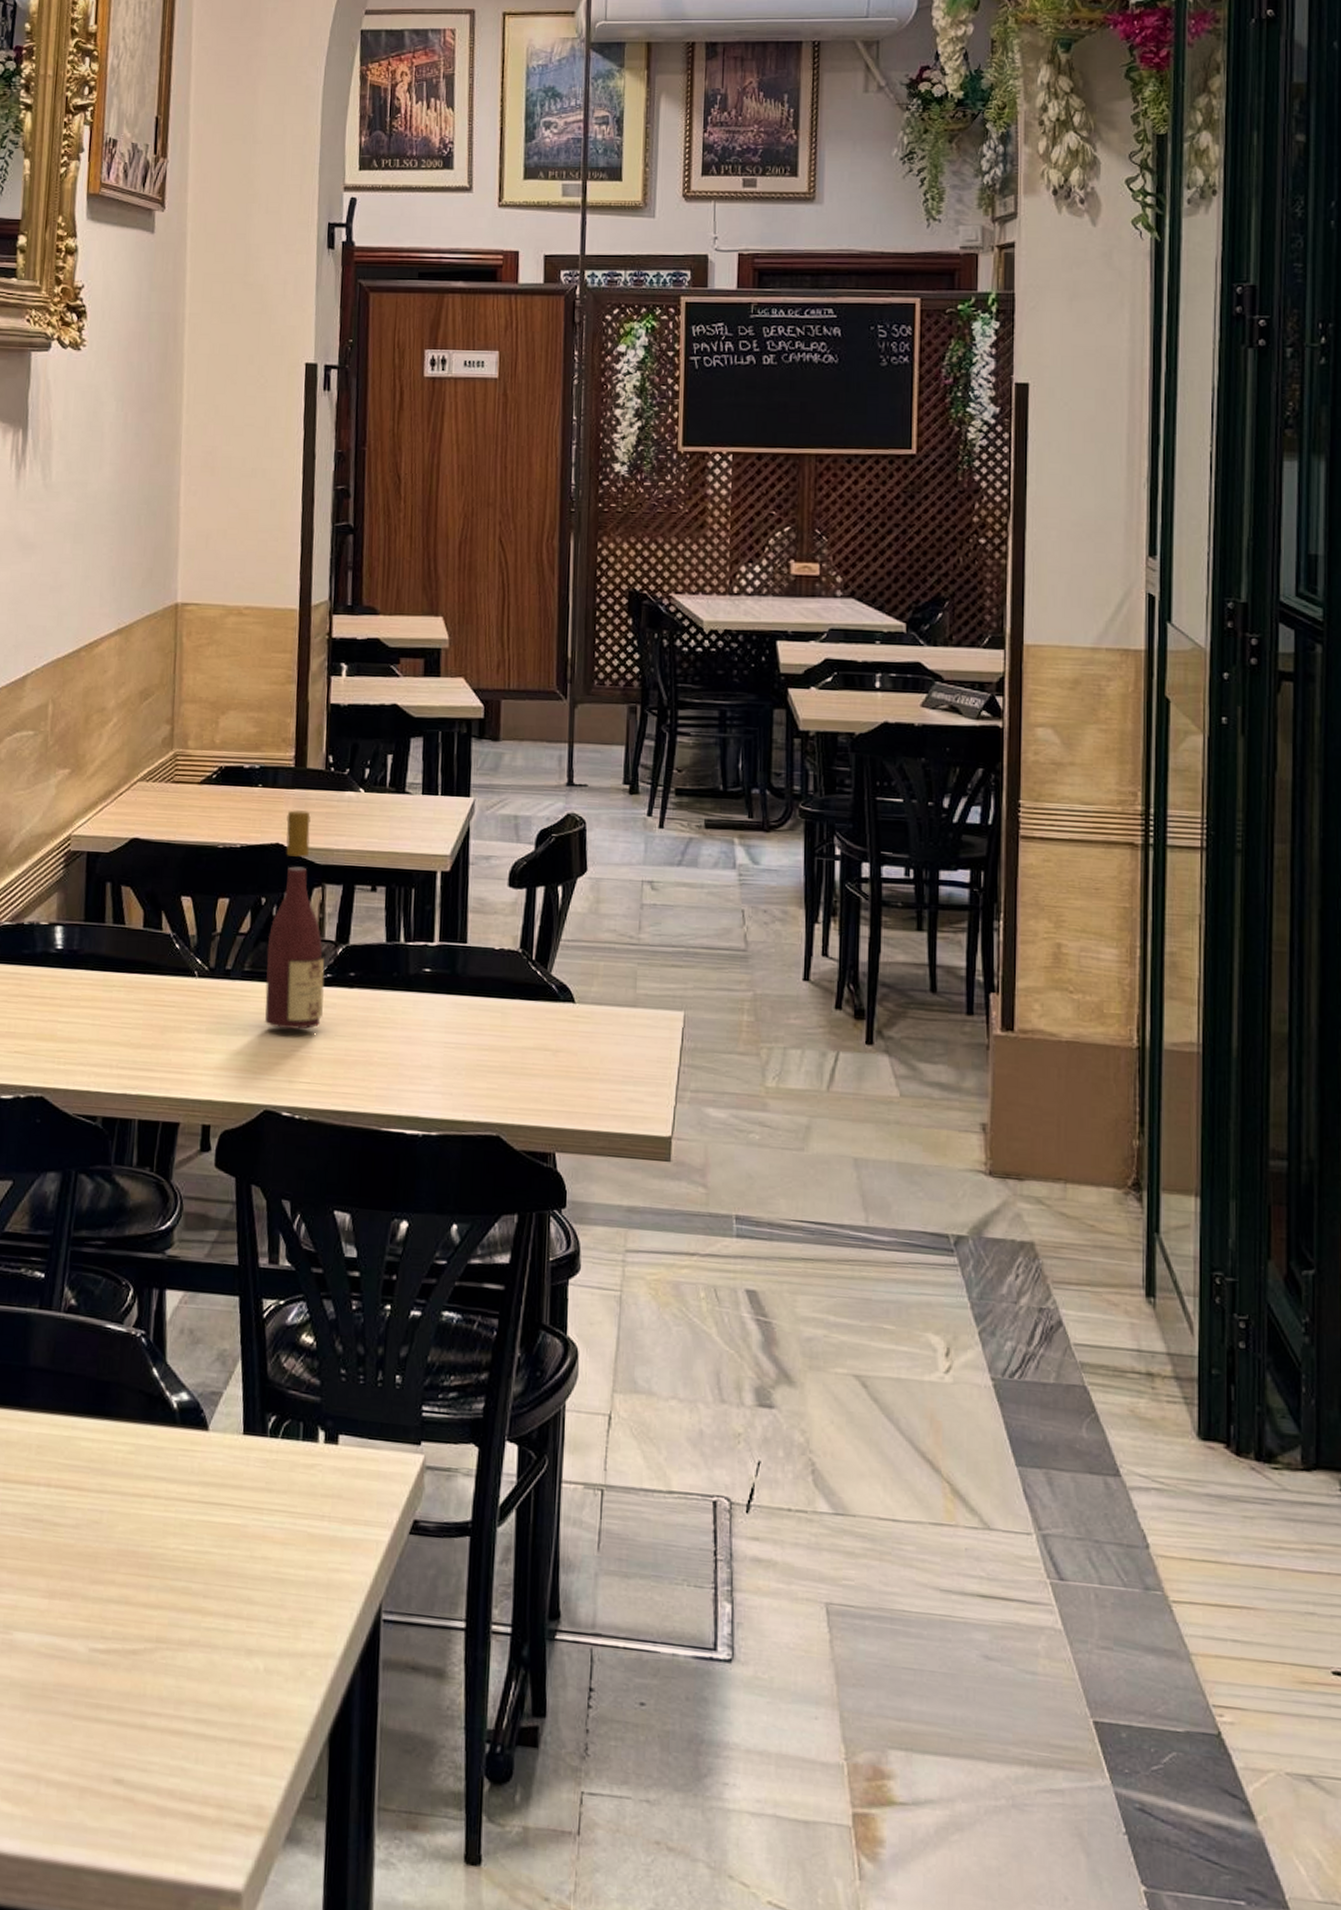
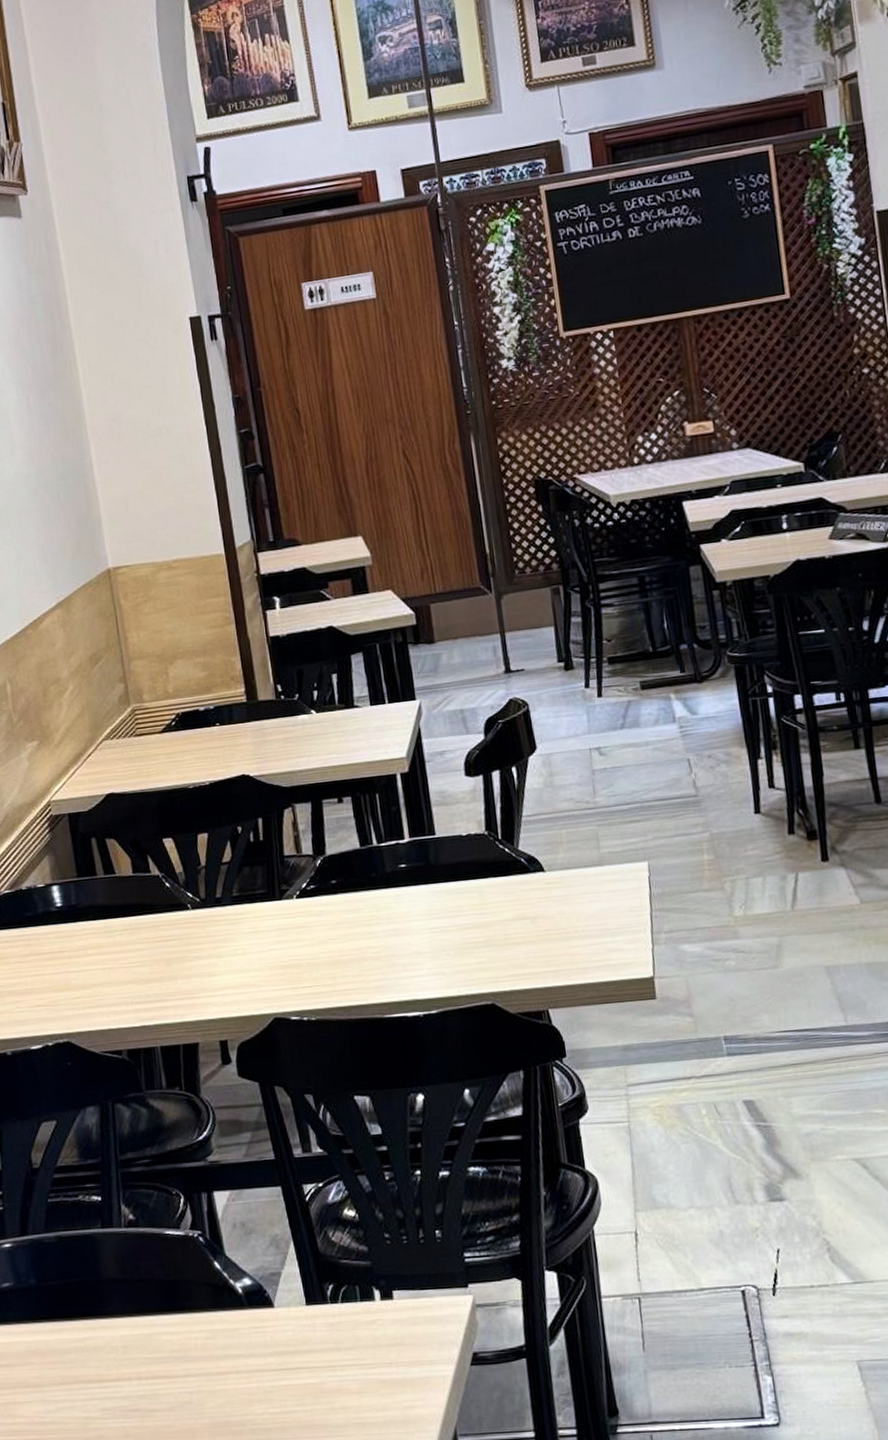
wine bottle: present [265,810,325,1030] -> none [247,740,313,942]

